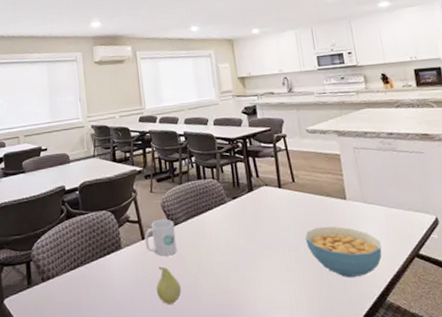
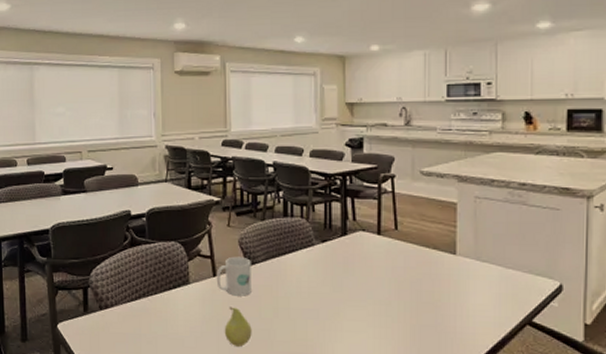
cereal bowl: present [305,226,382,278] -> none [401,282,489,340]

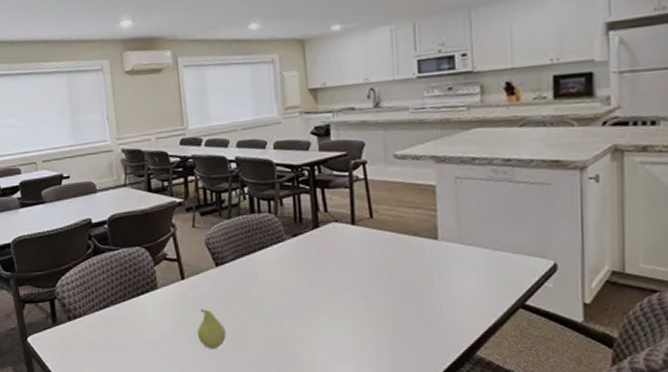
mug: present [216,256,251,296] -> none [184,257,222,298]

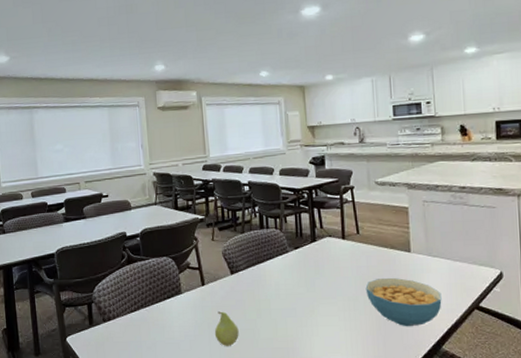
cereal bowl: none [380,270,477,329] -> present [365,277,442,327]

